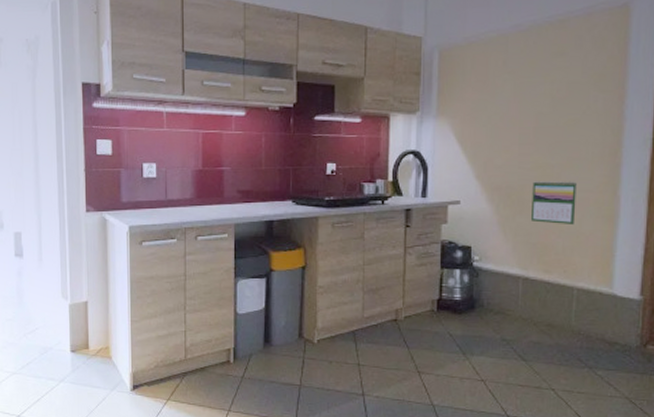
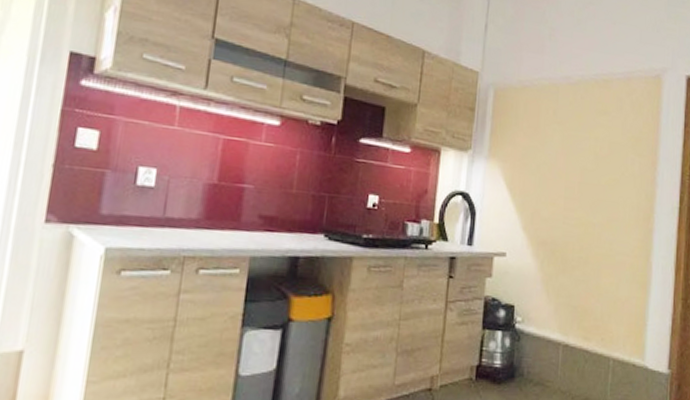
calendar: present [530,181,577,226] -> none [572,239,615,290]

